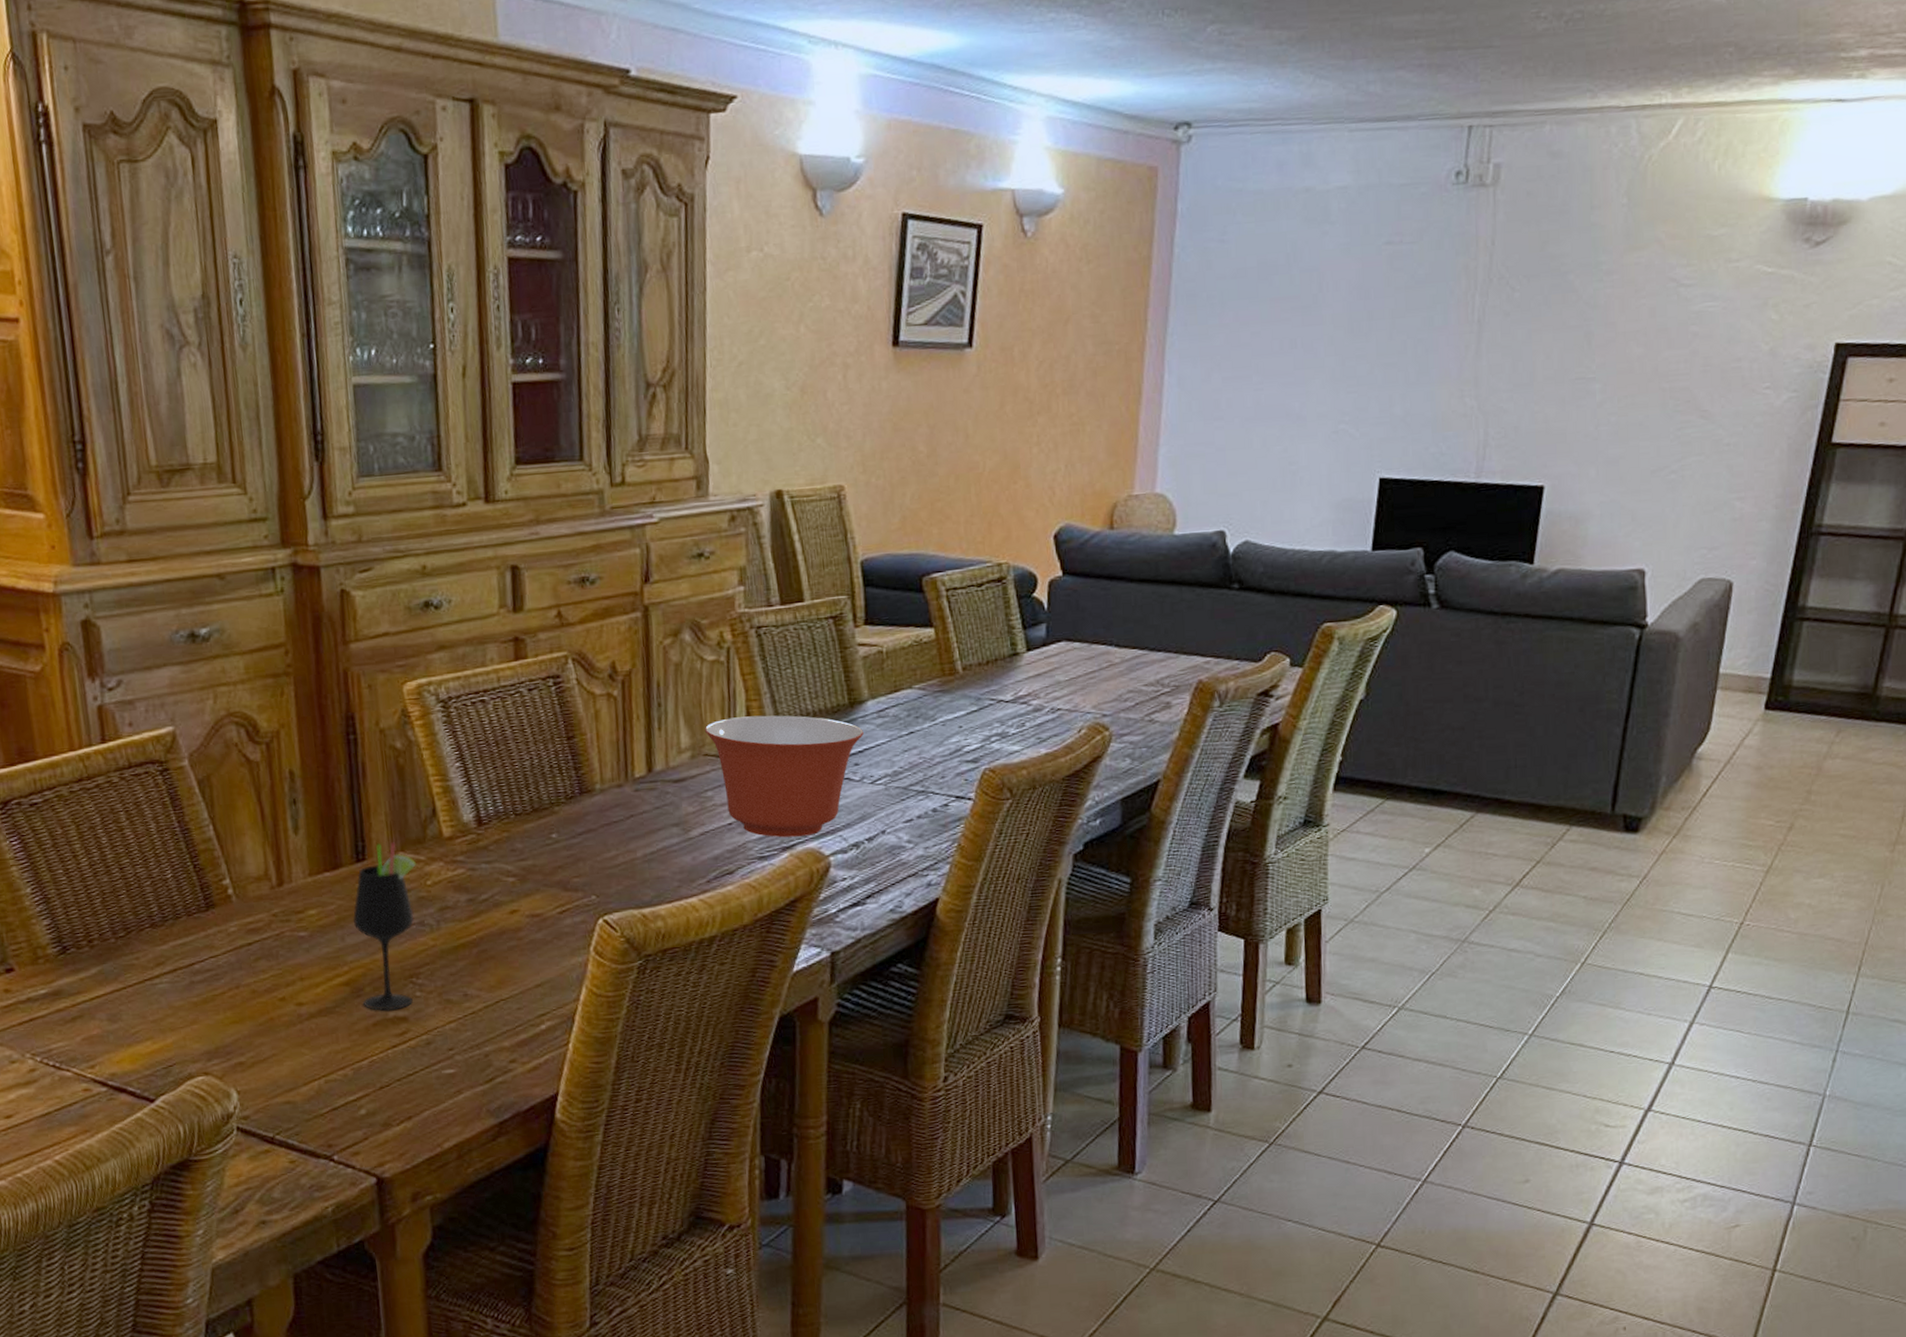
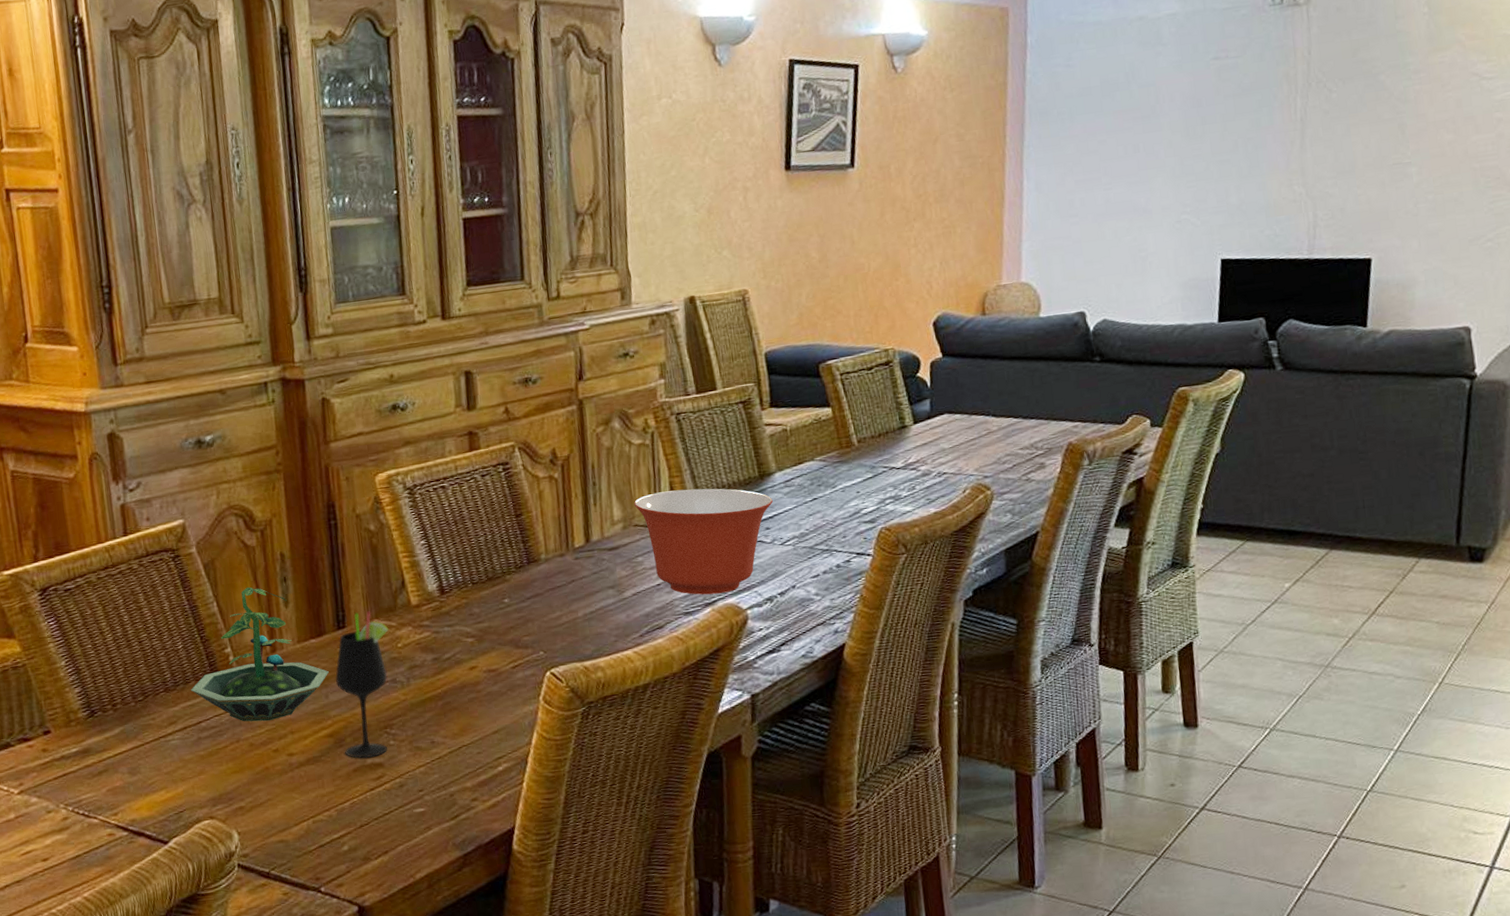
terrarium: none [182,808,345,965] -> present [191,587,329,722]

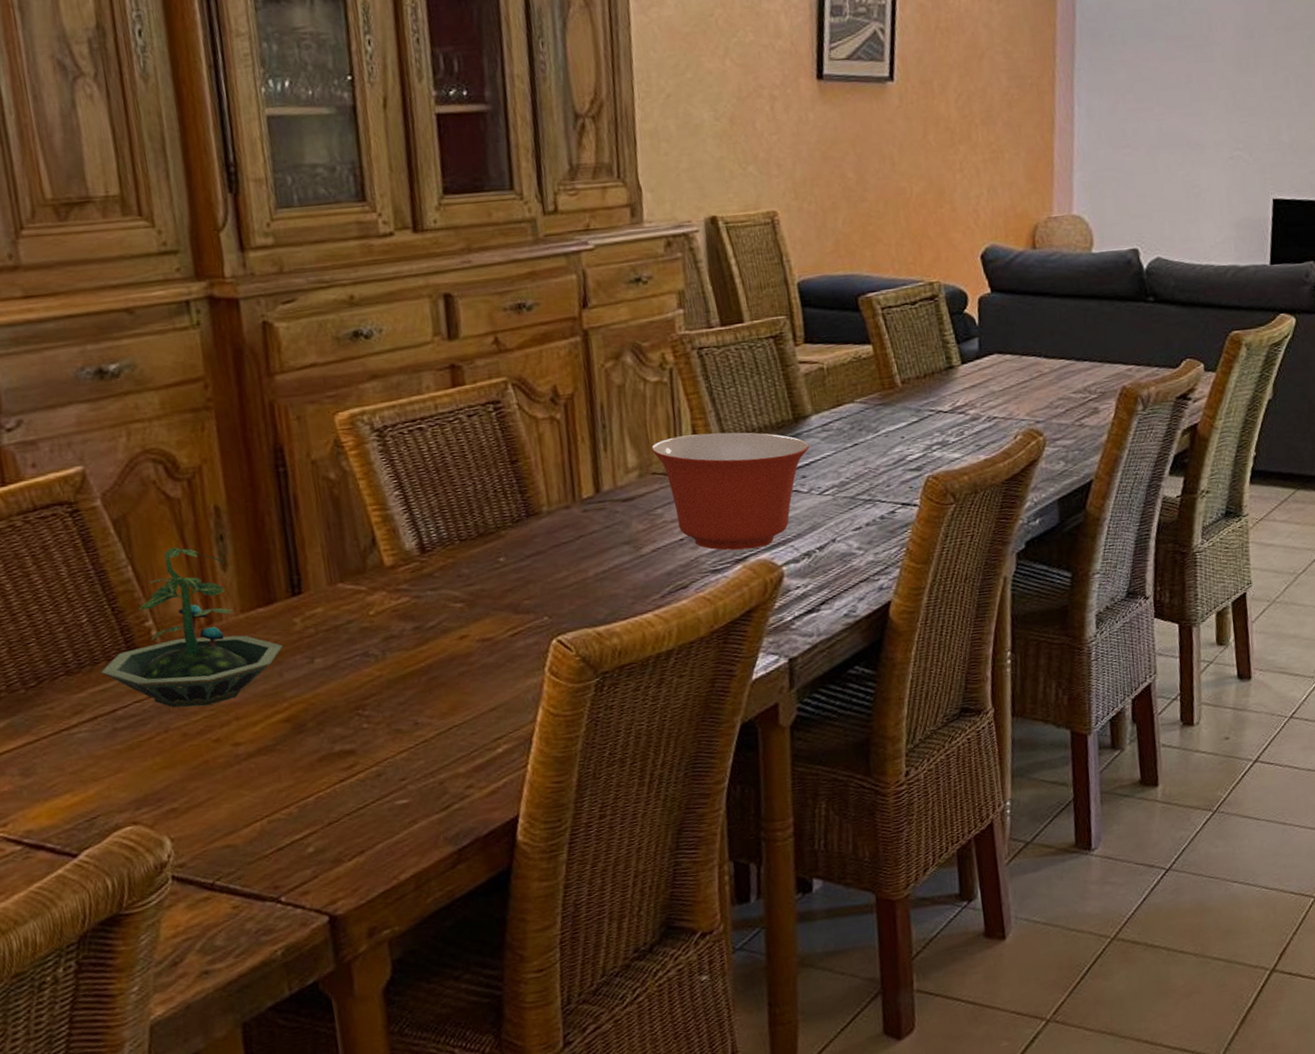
wine glass: present [335,611,389,759] -> none [291,574,360,746]

